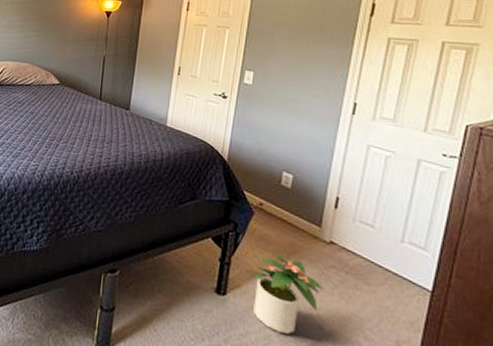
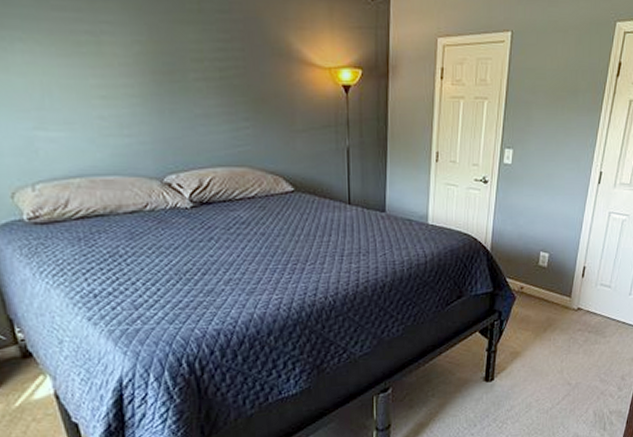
potted plant: present [247,251,325,334] -> none [511,329,573,398]

